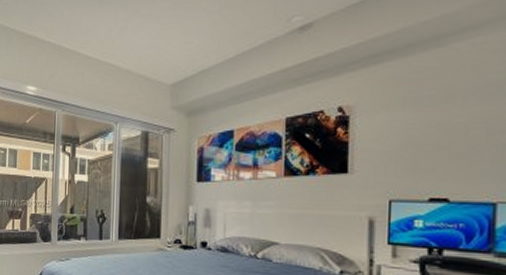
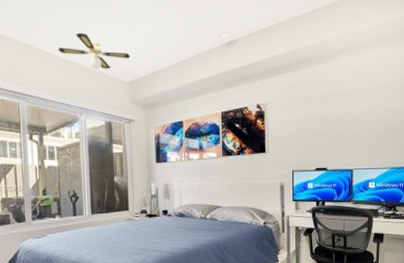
ceiling fan: none [98,31,176,71] -> present [58,32,131,69]

